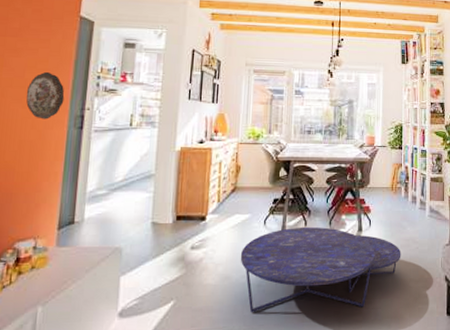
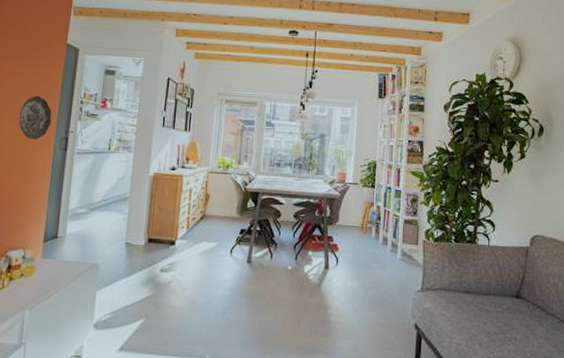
nesting table: present [240,227,401,313] -> none [206,259,369,346]

